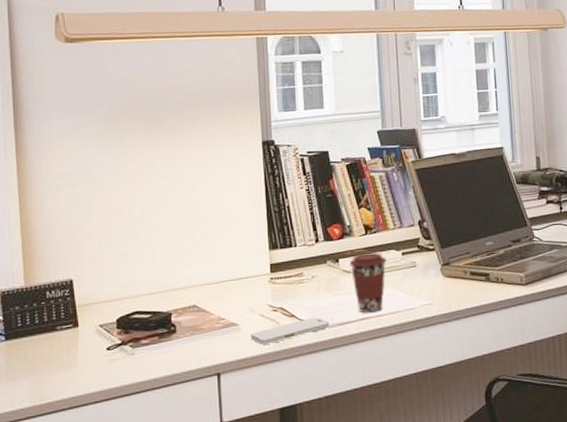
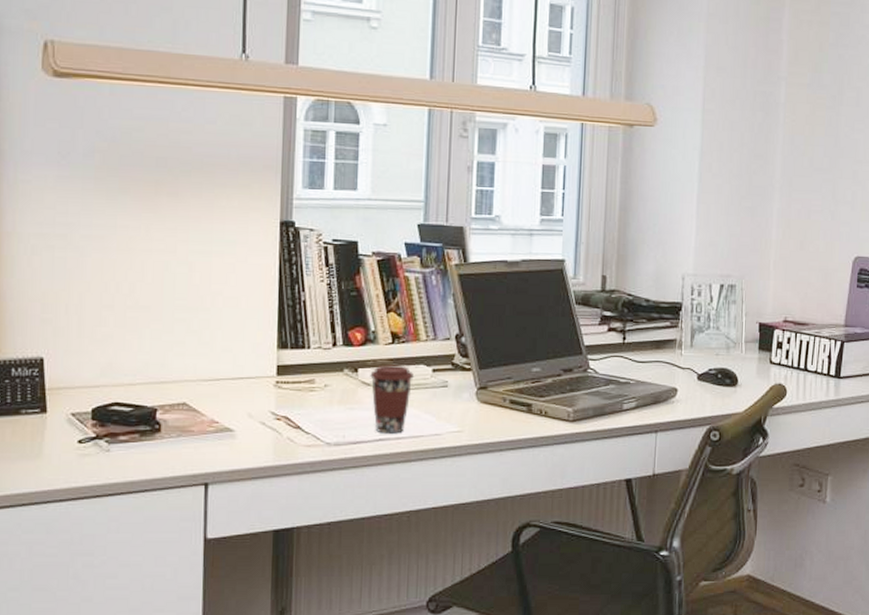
smartphone: present [250,317,330,345] -> none [247,431,341,456]

